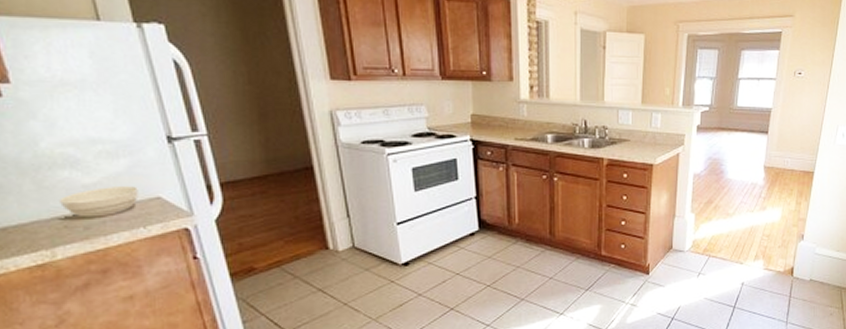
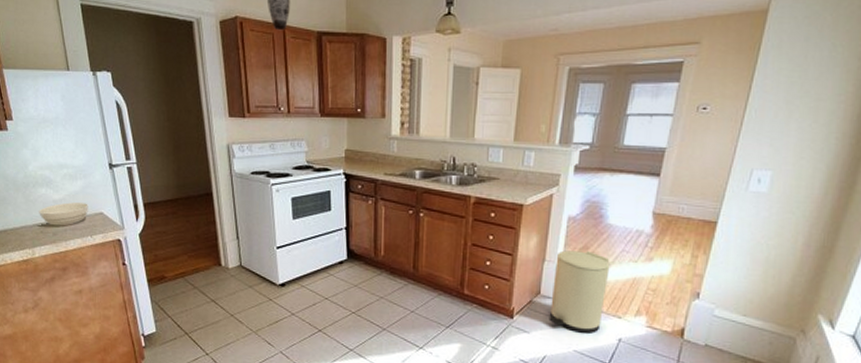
pedal bin: none [681,205,731,281] -> present [548,250,610,333]

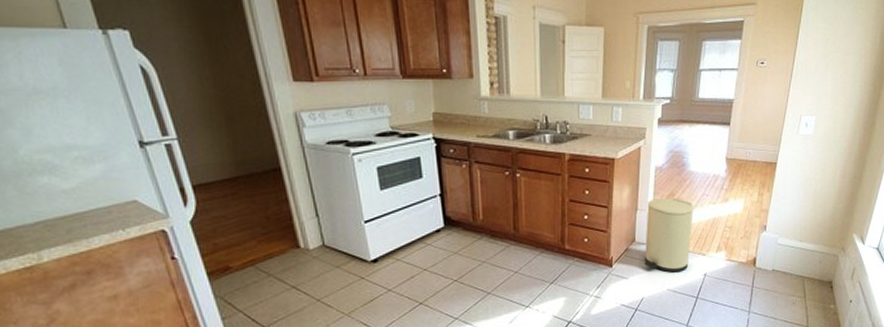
bowl: present [38,202,88,226] -> none [40,190,116,222]

